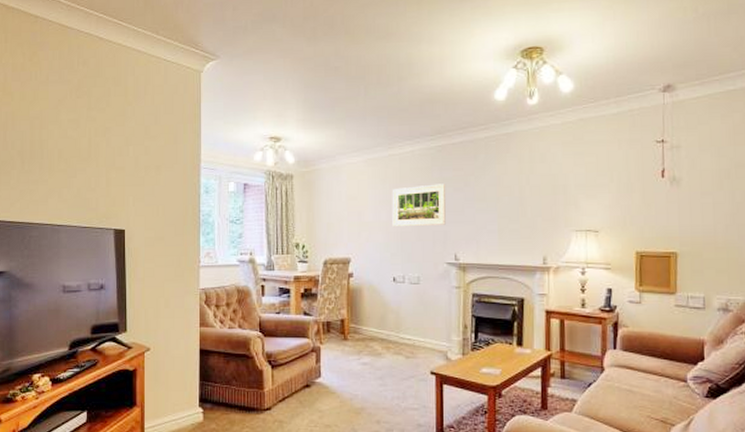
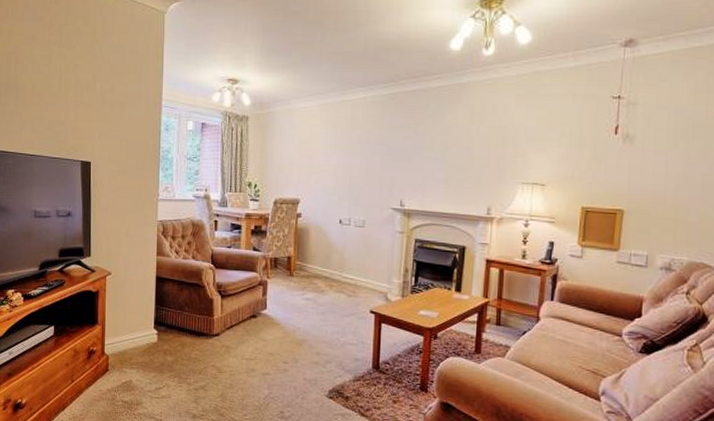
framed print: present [392,184,446,226] -> none [341,131,396,172]

